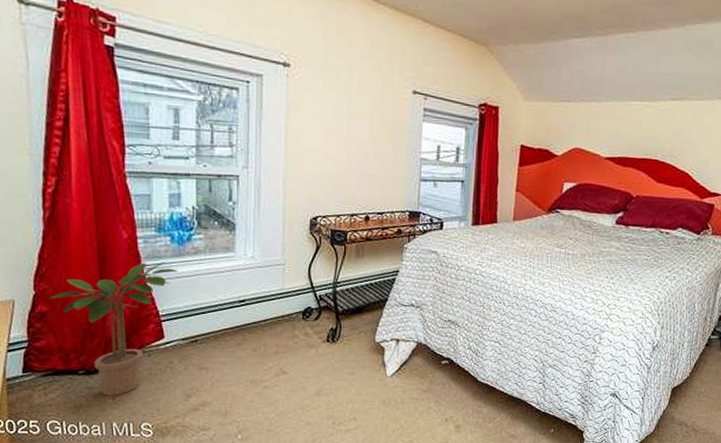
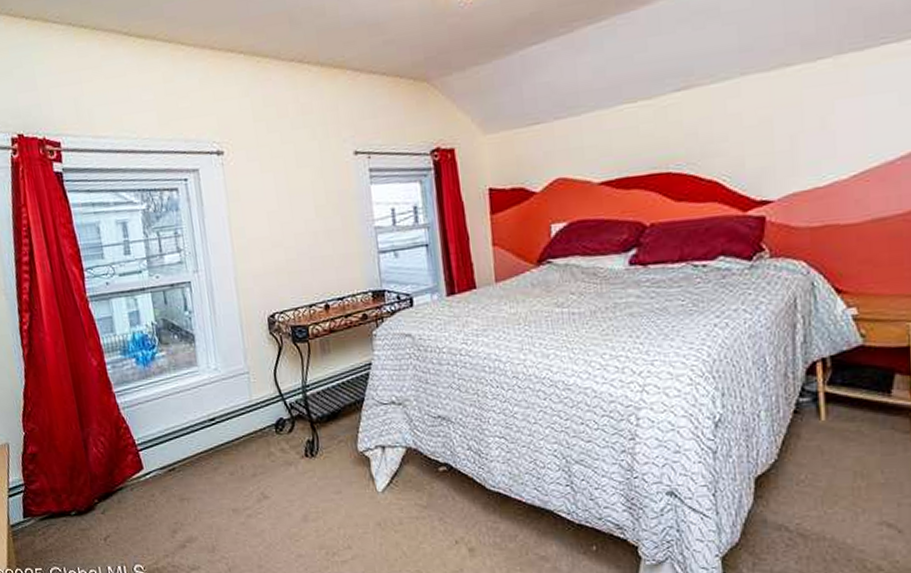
potted plant: present [50,262,178,396] -> none [37,386,147,537]

